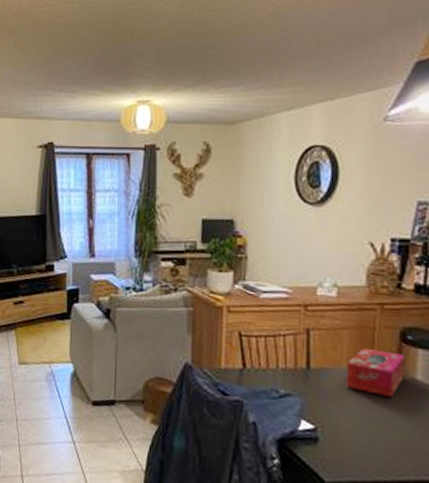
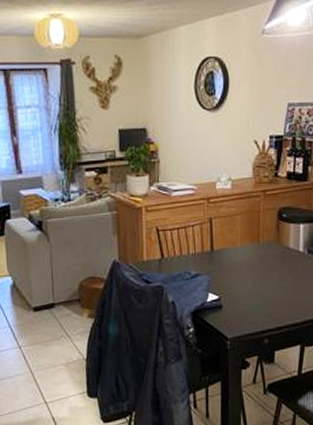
tissue box: present [346,347,405,398] -> none [240,228,282,265]

